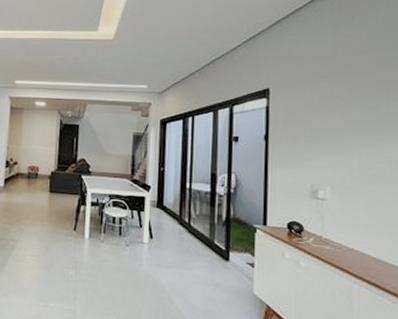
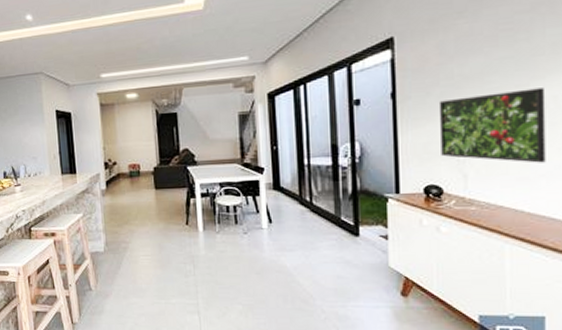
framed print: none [303,148,389,214] -> present [438,88,546,163]

